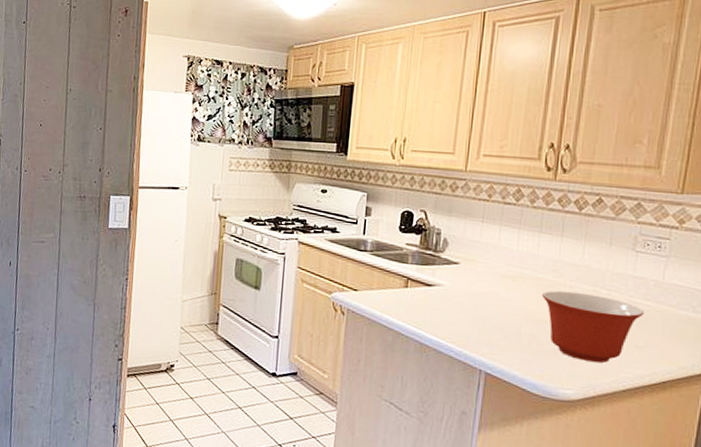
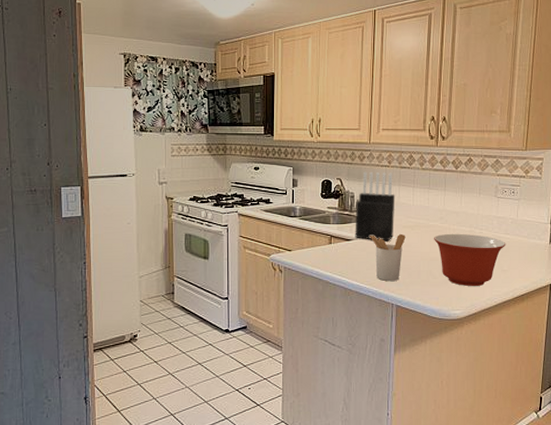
knife block: none [438,204,495,292] -> present [355,171,395,241]
utensil holder: none [457,283,505,342] -> present [370,233,406,281]

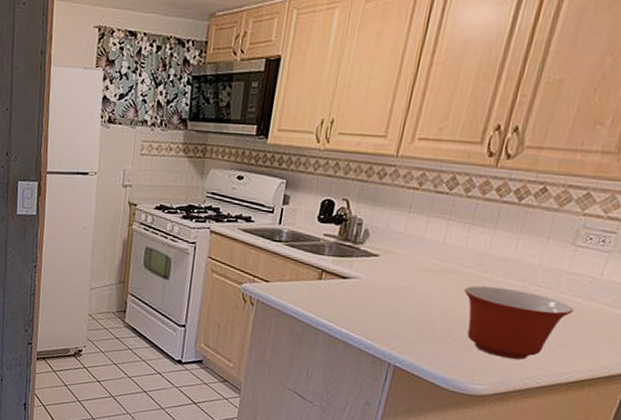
knife block: present [355,171,395,241] -> none [354,193,423,286]
utensil holder: present [370,233,406,281] -> none [374,276,425,336]

